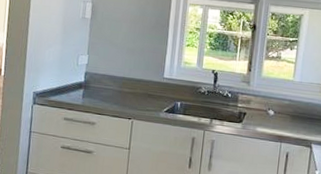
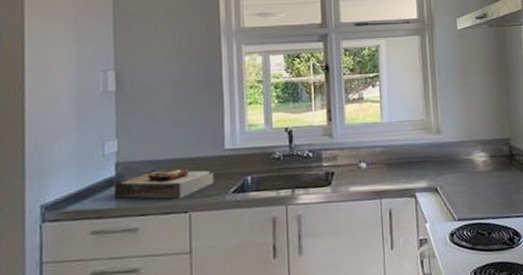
toast: none [81,82,154,108] -> present [114,167,214,199]

